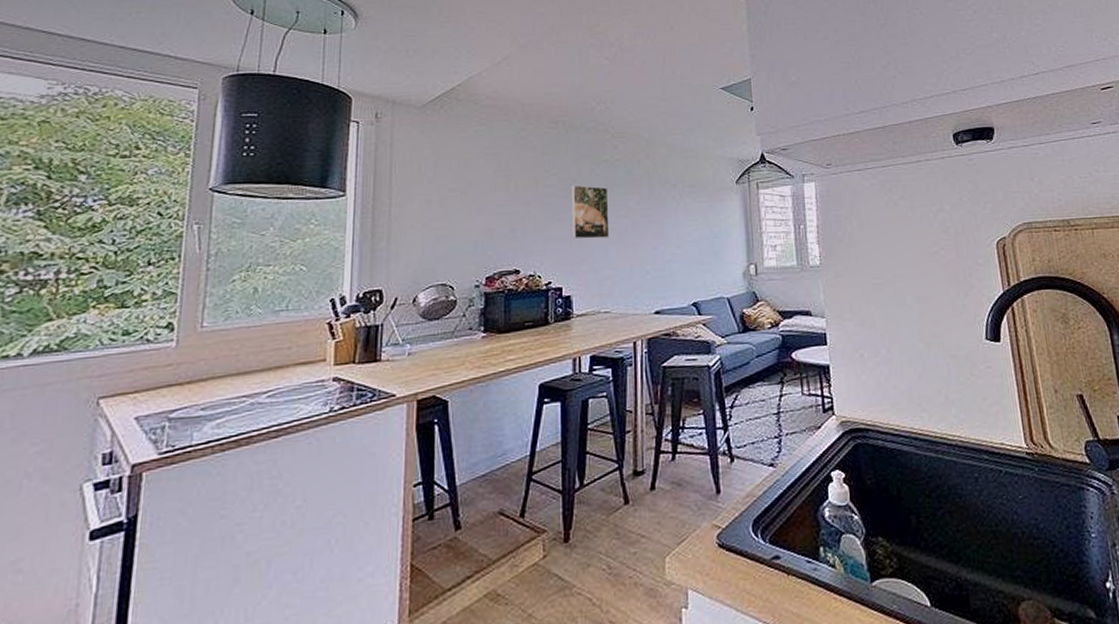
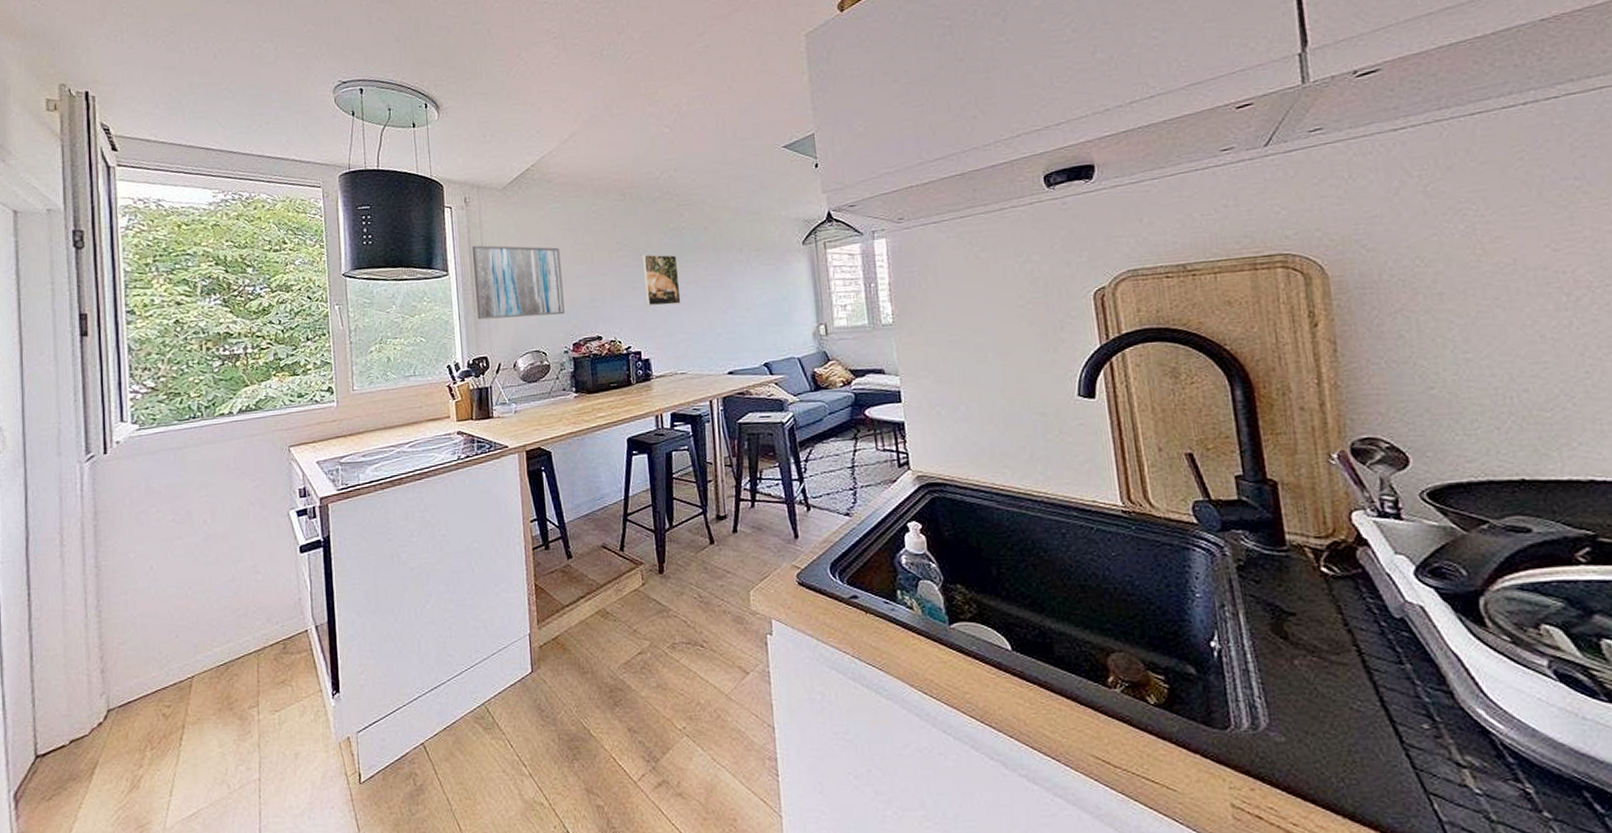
wall art: none [376,164,480,248] -> present [471,245,565,320]

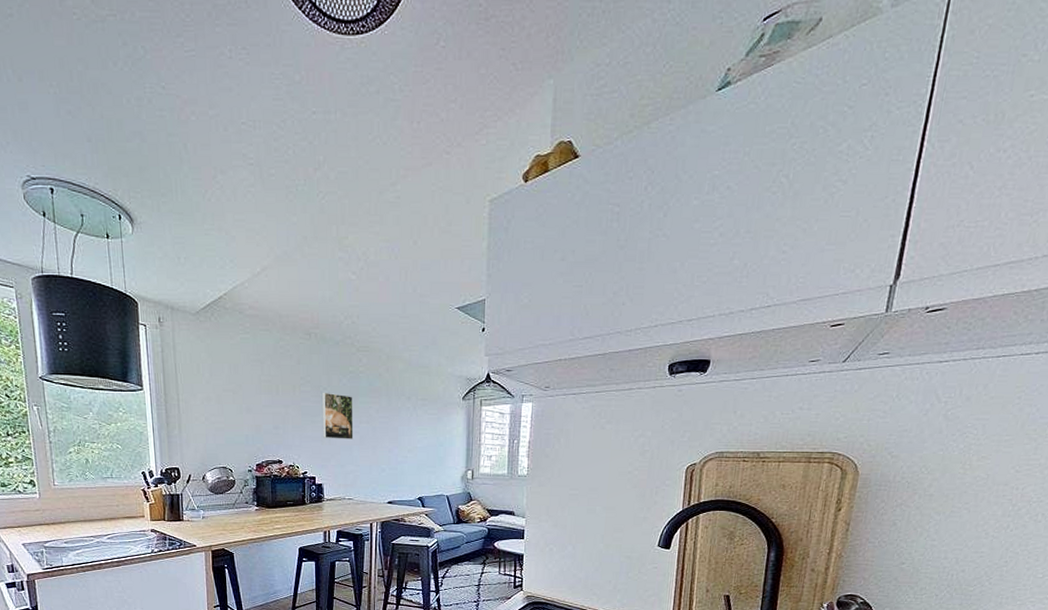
wall art: present [471,245,565,320] -> none [165,364,250,438]

